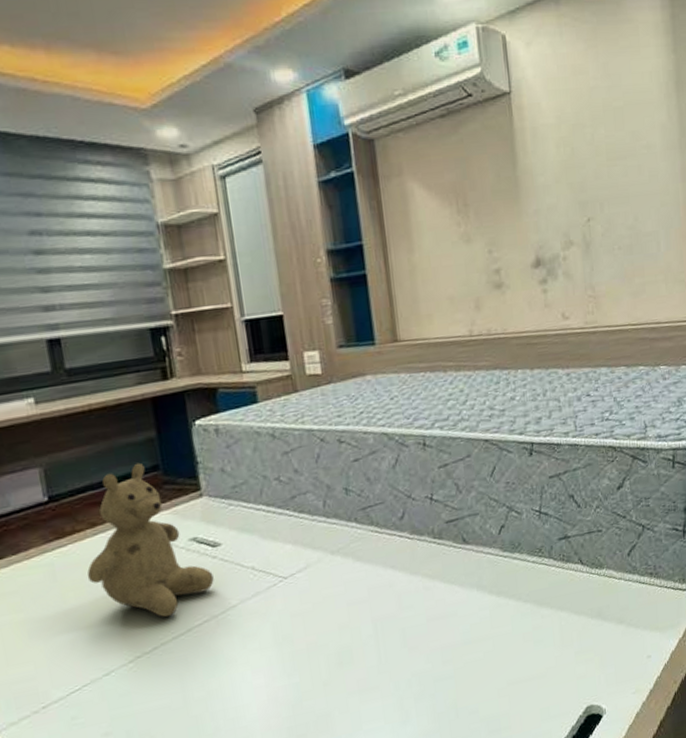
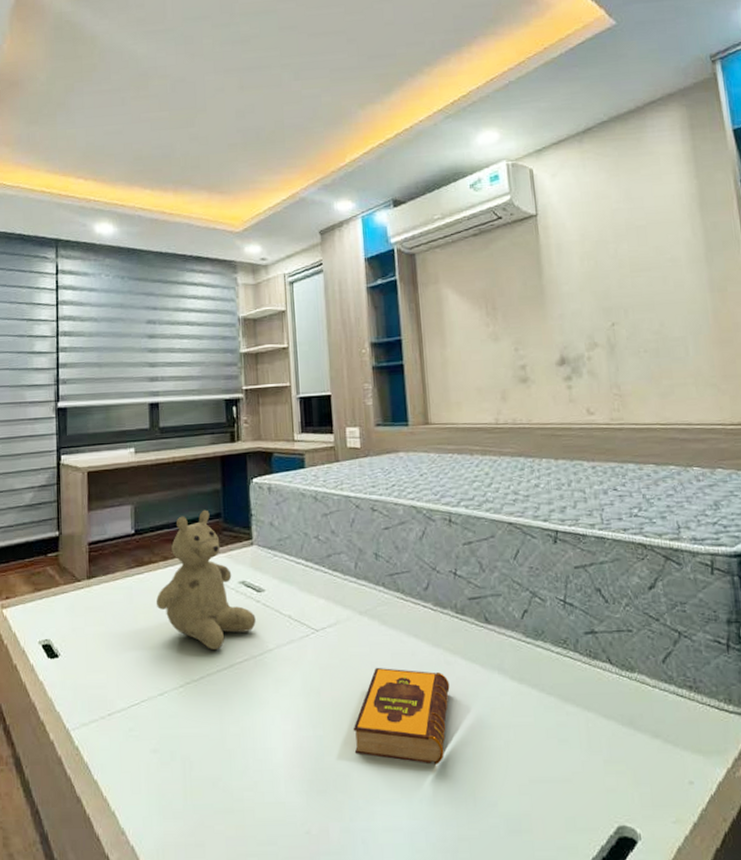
hardback book: none [331,599,430,693] -> present [353,667,450,764]

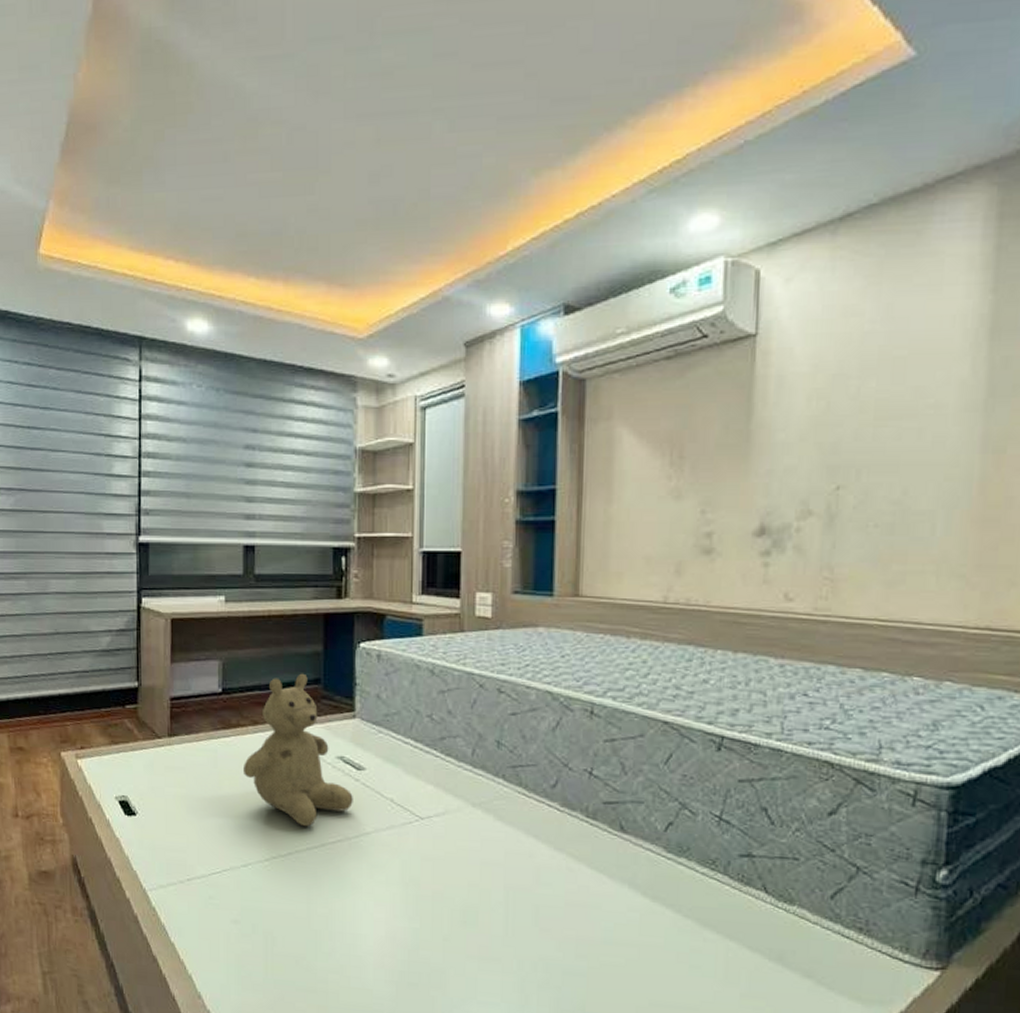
hardback book: present [353,667,450,764] -> none [453,864,569,974]

